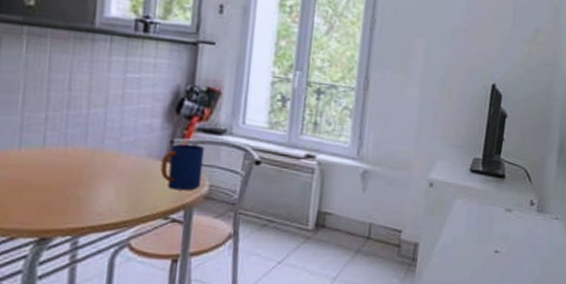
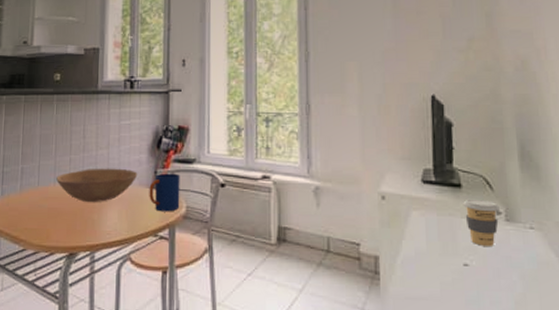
bowl: none [23,131,147,175] -> present [56,168,138,202]
coffee cup: none [503,189,534,235] -> present [463,198,500,246]

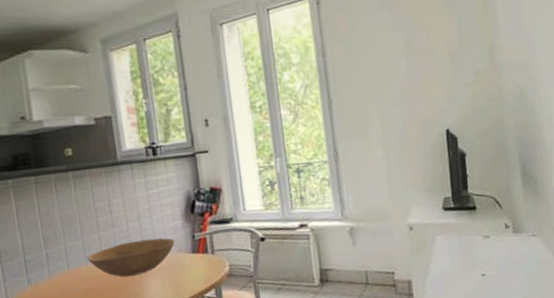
mug: present [149,173,180,212] -> none [189,234,223,274]
coffee cup: present [463,198,500,246] -> none [478,217,508,257]

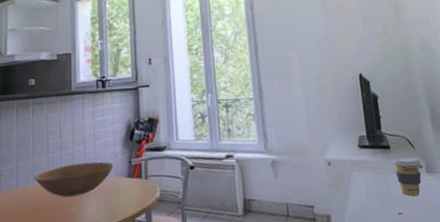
coffee cup: none [478,217,508,257] -> present [392,156,422,196]

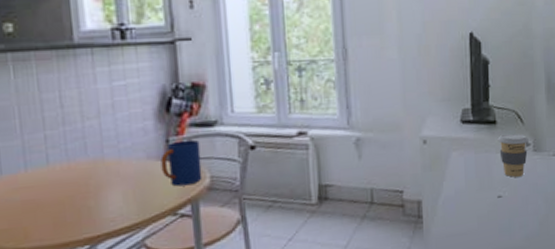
bowl: present [35,161,114,197] -> none [27,140,144,187]
mug: none [125,161,155,198] -> present [160,139,203,187]

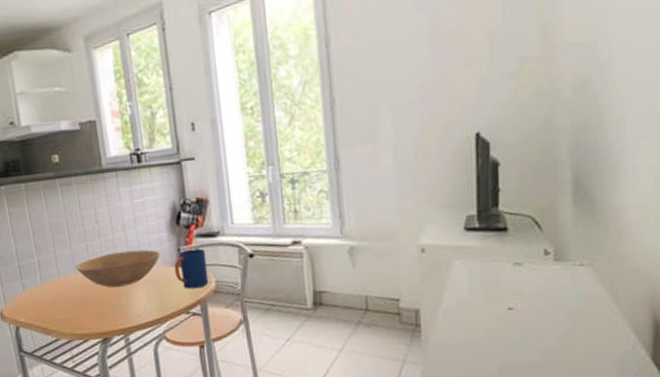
bowl: none [27,140,144,187] -> present [76,249,161,288]
coffee cup: present [497,133,529,177] -> none [509,240,548,289]

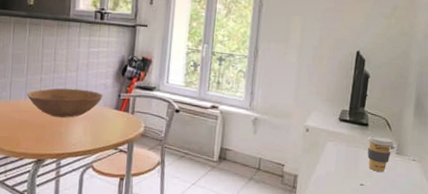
mug: present [174,248,209,289] -> none [112,97,141,130]
coffee cup: none [509,240,548,289] -> present [367,135,394,172]

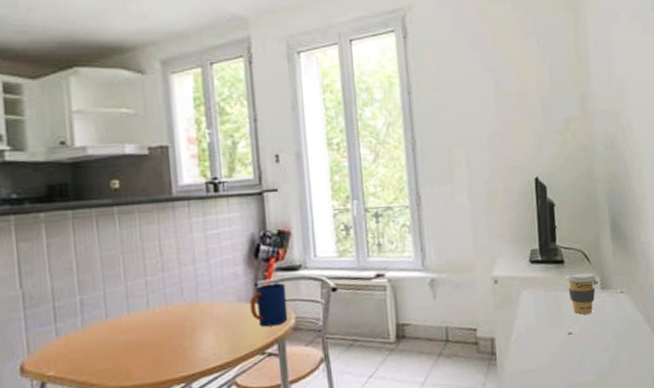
bowl: present [27,88,103,118] -> none [130,285,235,329]
mug: none [112,97,141,130] -> present [250,283,288,327]

